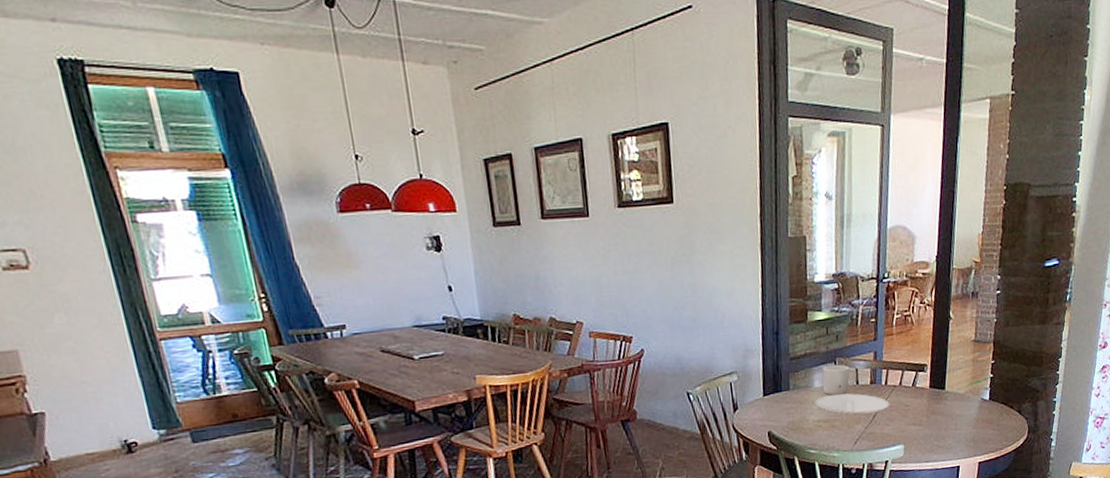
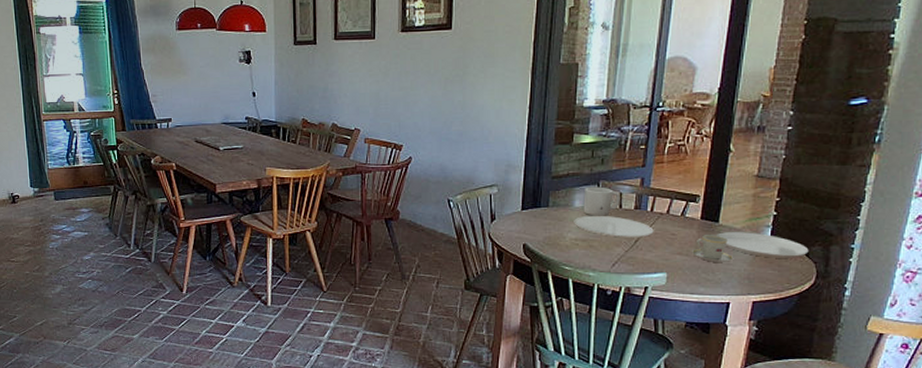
teacup: none [924,402,960,429] -> present [692,235,734,262]
plate: none [944,395,1021,419] -> present [716,232,809,258]

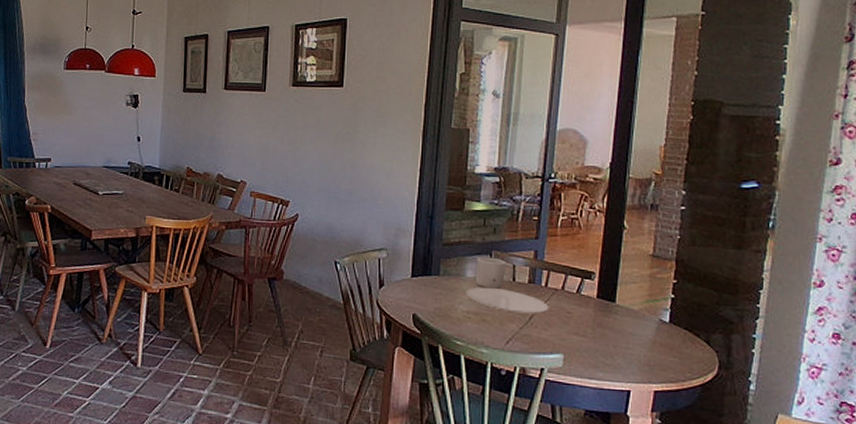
teacup: present [692,235,734,262] -> none [589,315,633,346]
plate: present [716,232,809,258] -> none [614,313,709,346]

